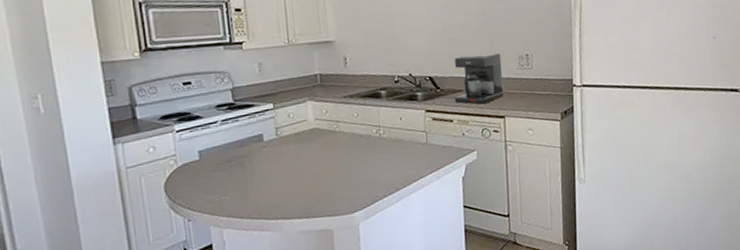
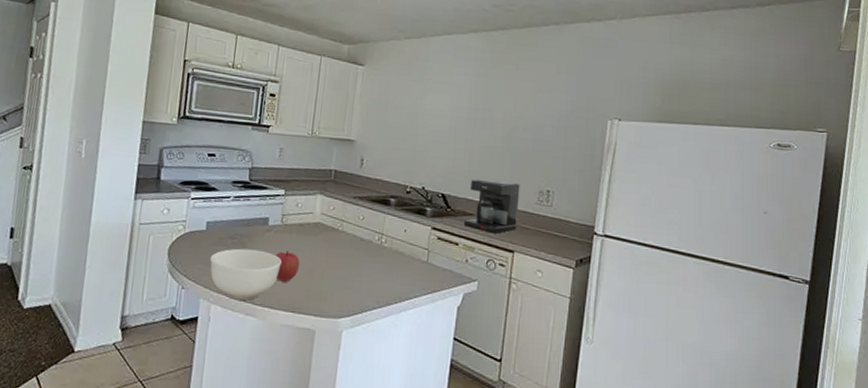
bowl: none [210,166,286,220] -> present [209,248,282,301]
fruit: none [277,162,305,192] -> present [275,251,300,282]

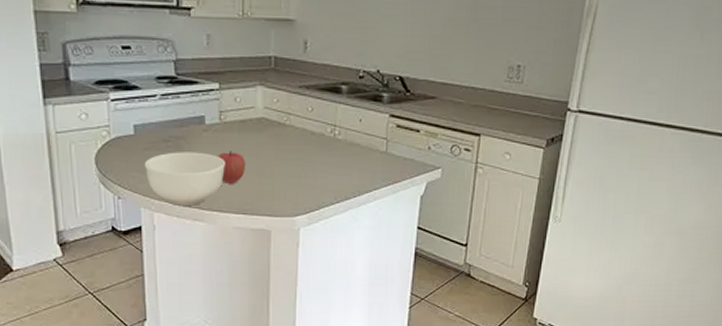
coffee maker: present [464,178,520,234] -> none [426,56,488,117]

